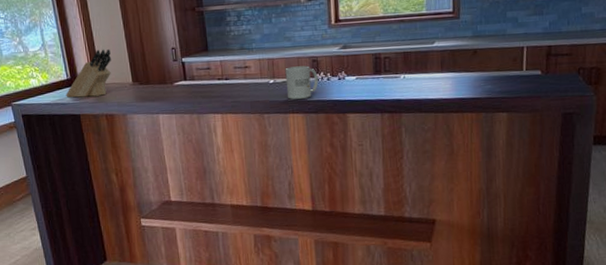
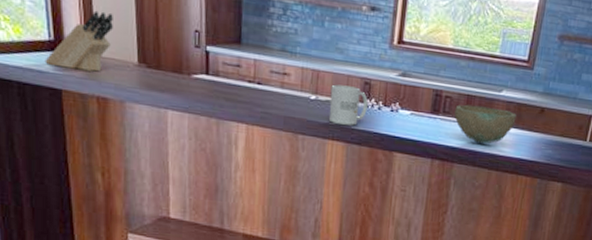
bowl: none [394,58,452,92] -> present [454,104,516,144]

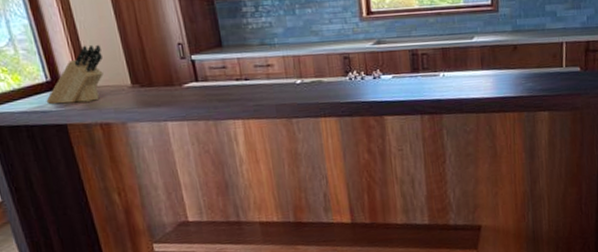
mug: present [328,84,368,126] -> none [313,63,352,102]
bowl: present [454,104,516,144] -> none [433,55,492,91]

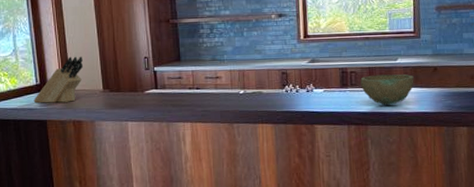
bowl: none [433,55,492,91] -> present [360,74,414,106]

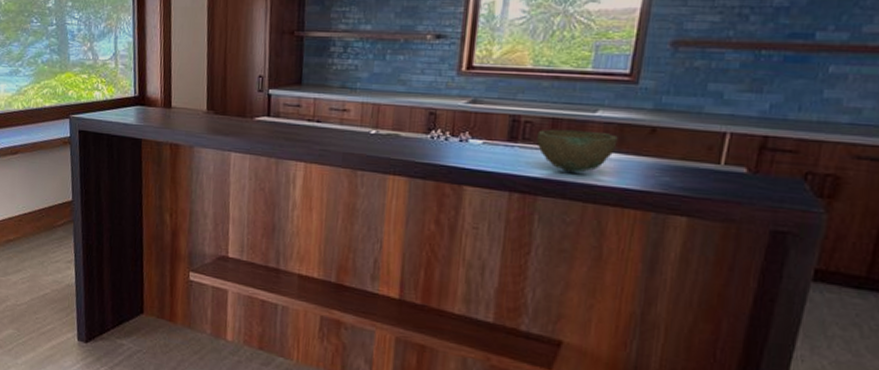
knife block: present [33,56,83,104] -> none [130,67,188,121]

